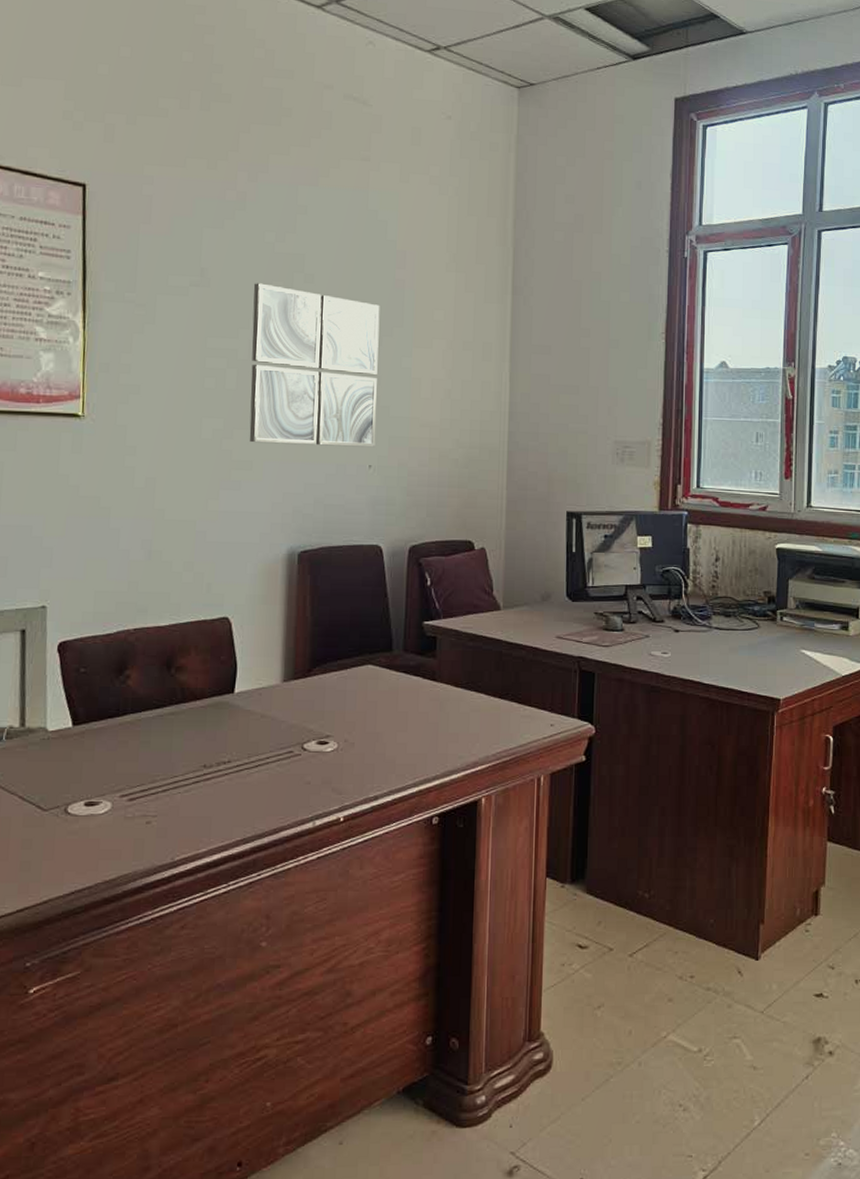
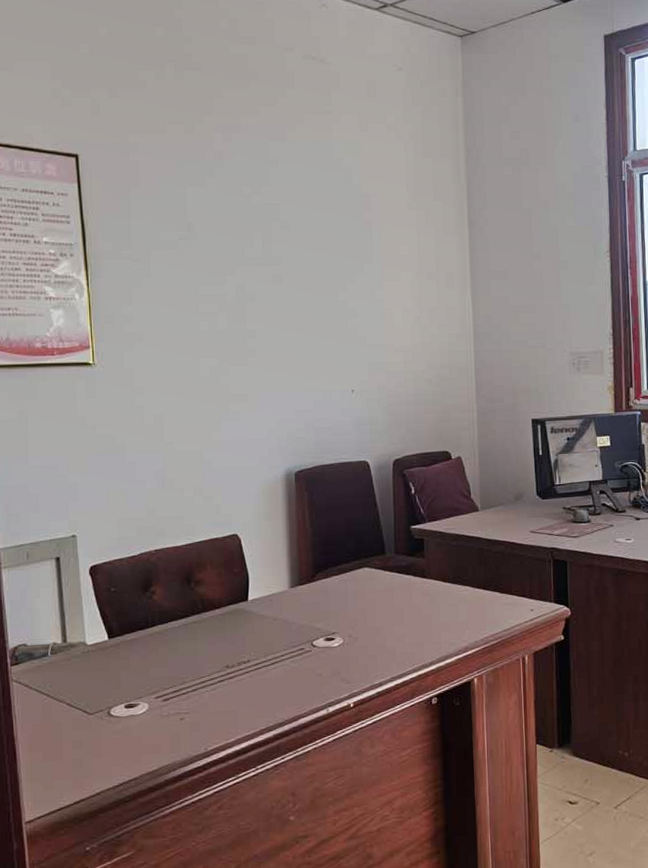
wall art: present [249,283,380,448] -> none [235,233,356,377]

